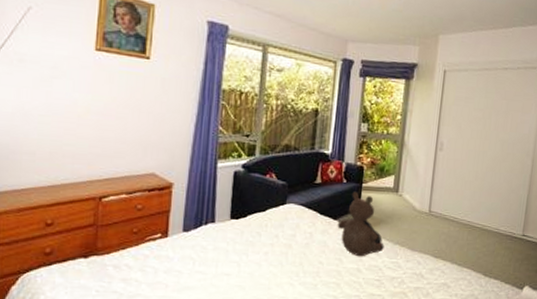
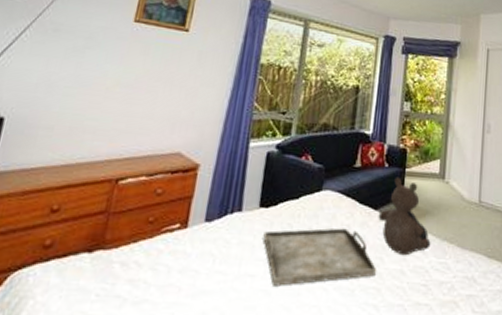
serving tray: none [235,235,337,283] -> present [263,228,377,287]

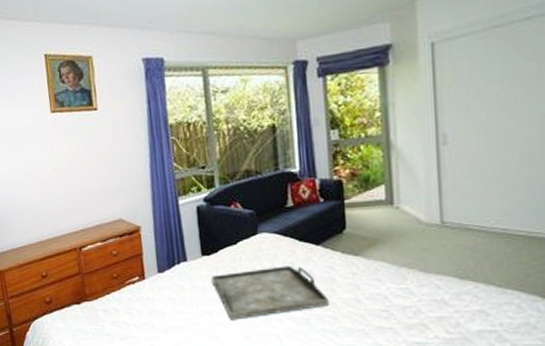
teddy bear: present [378,177,431,256] -> none [321,210,387,285]

